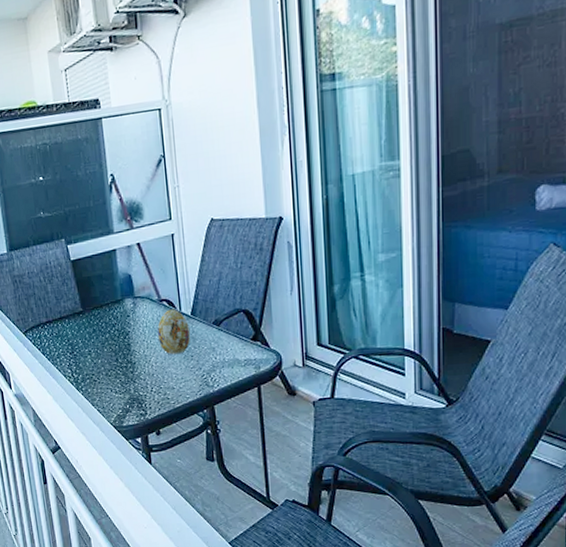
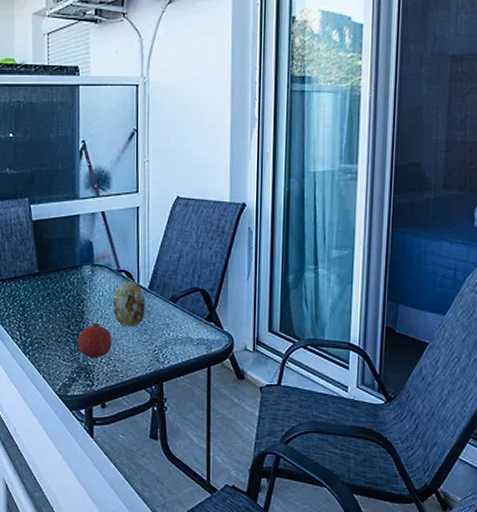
fruit: none [127,354,161,388] -> present [78,323,112,358]

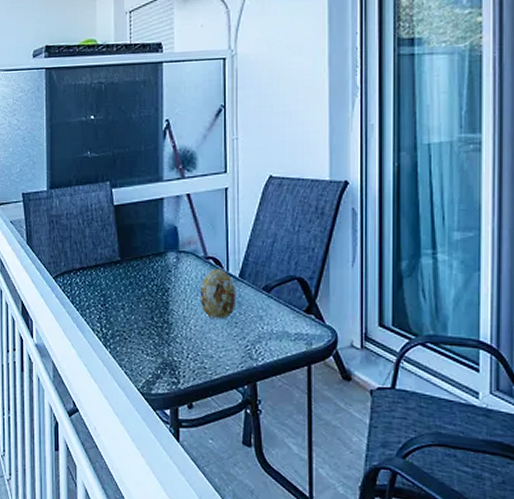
fruit: present [78,323,112,358] -> none [163,315,199,353]

